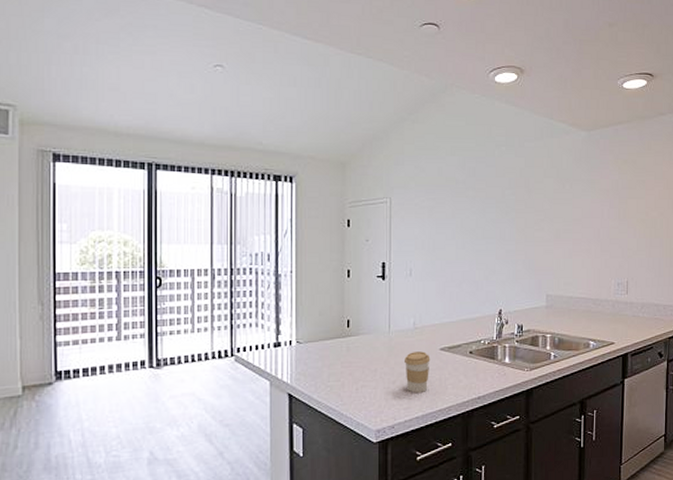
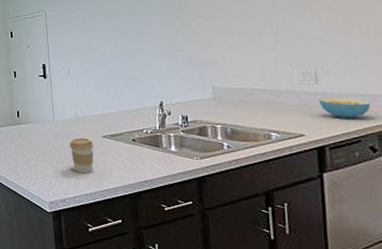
cereal bowl: none [628,307,662,328] -> present [319,97,371,119]

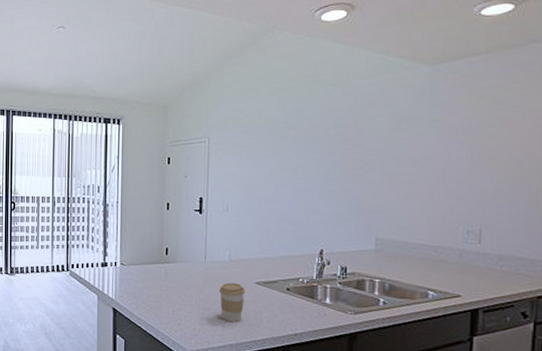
cereal bowl: present [319,97,371,119] -> none [480,258,529,283]

